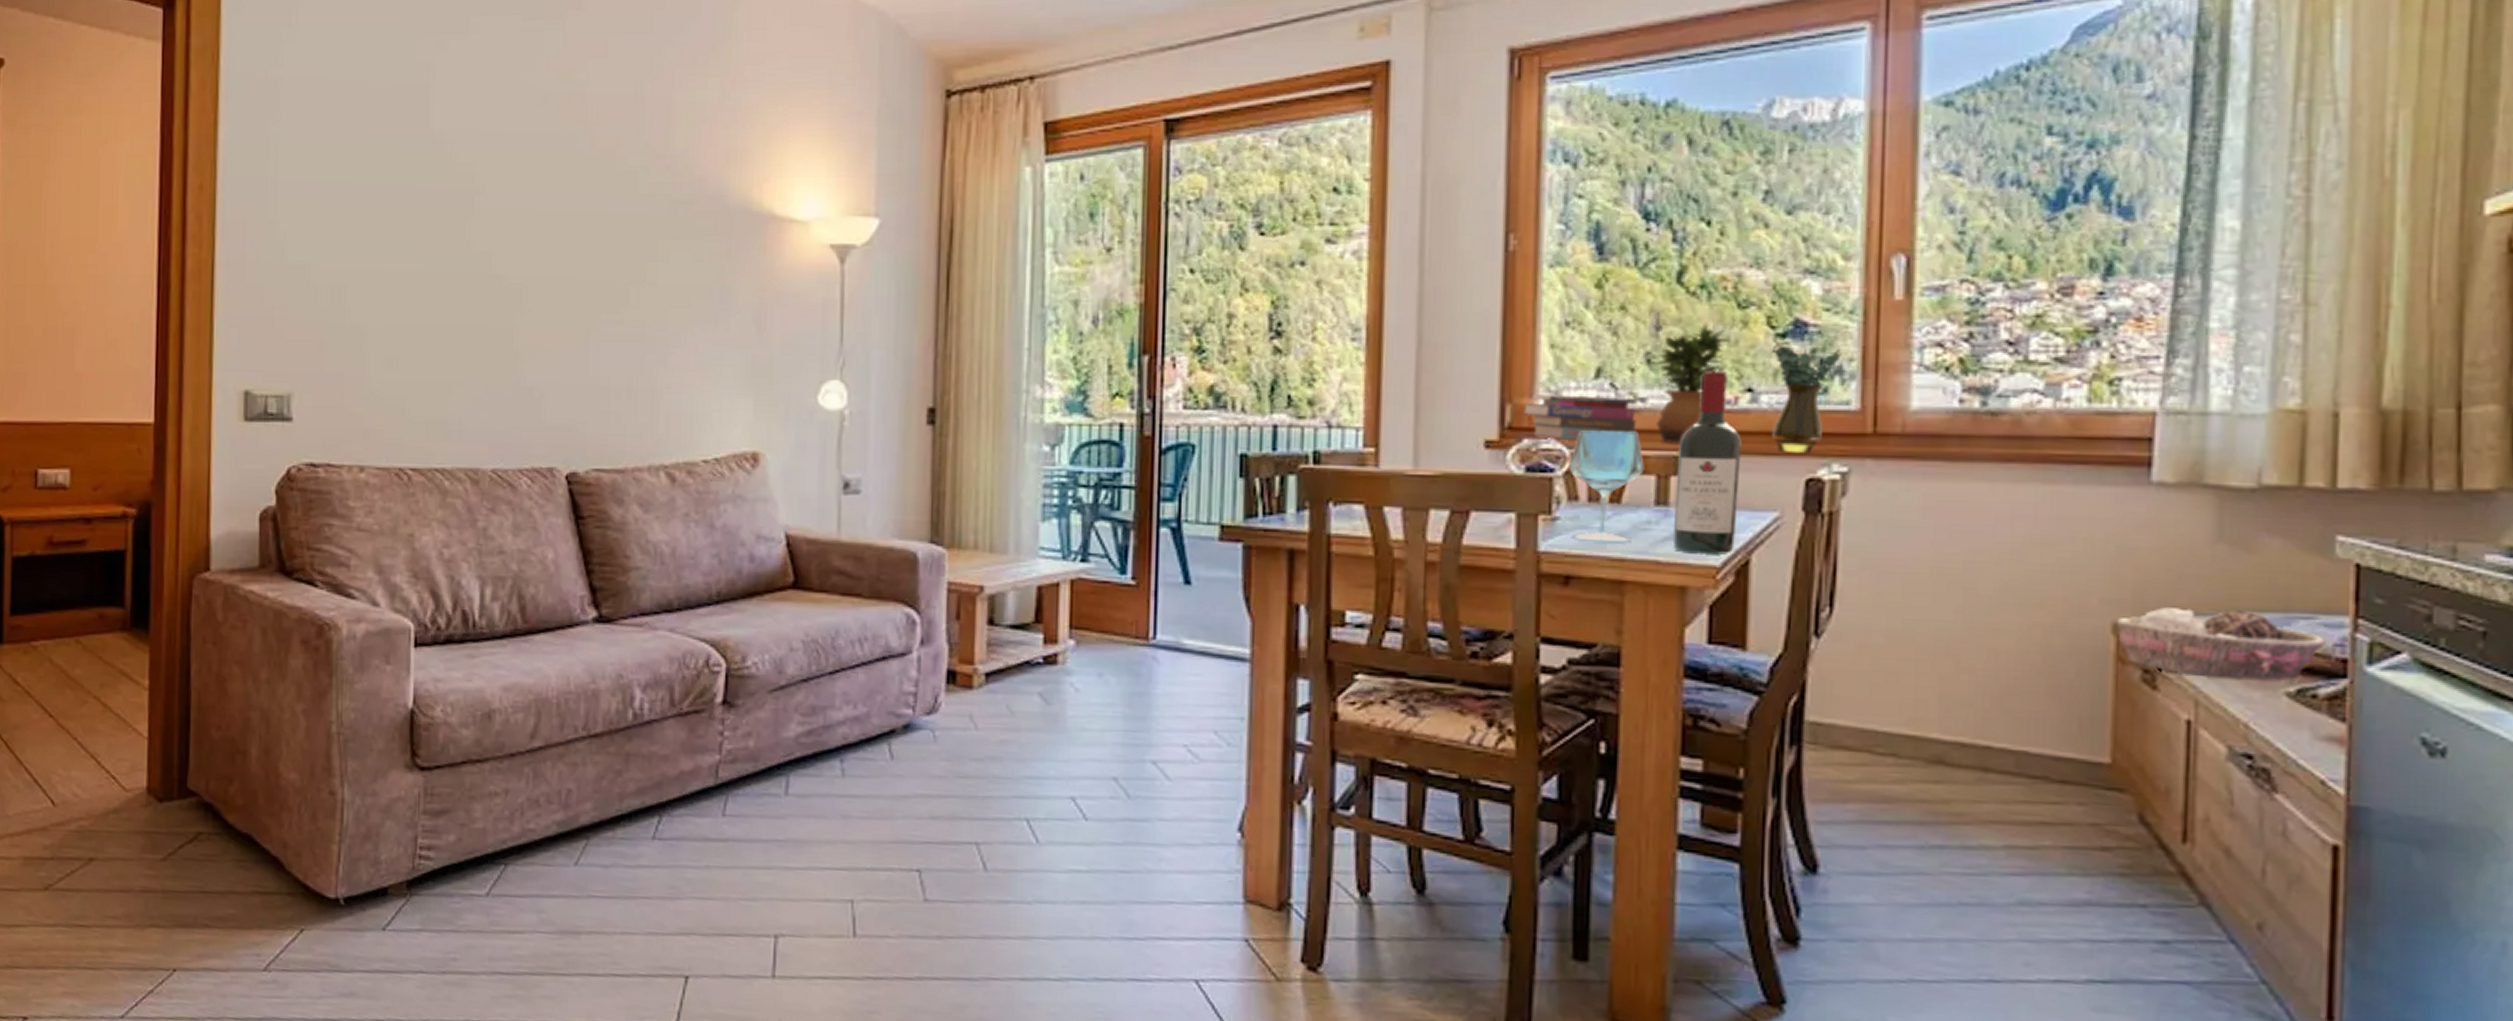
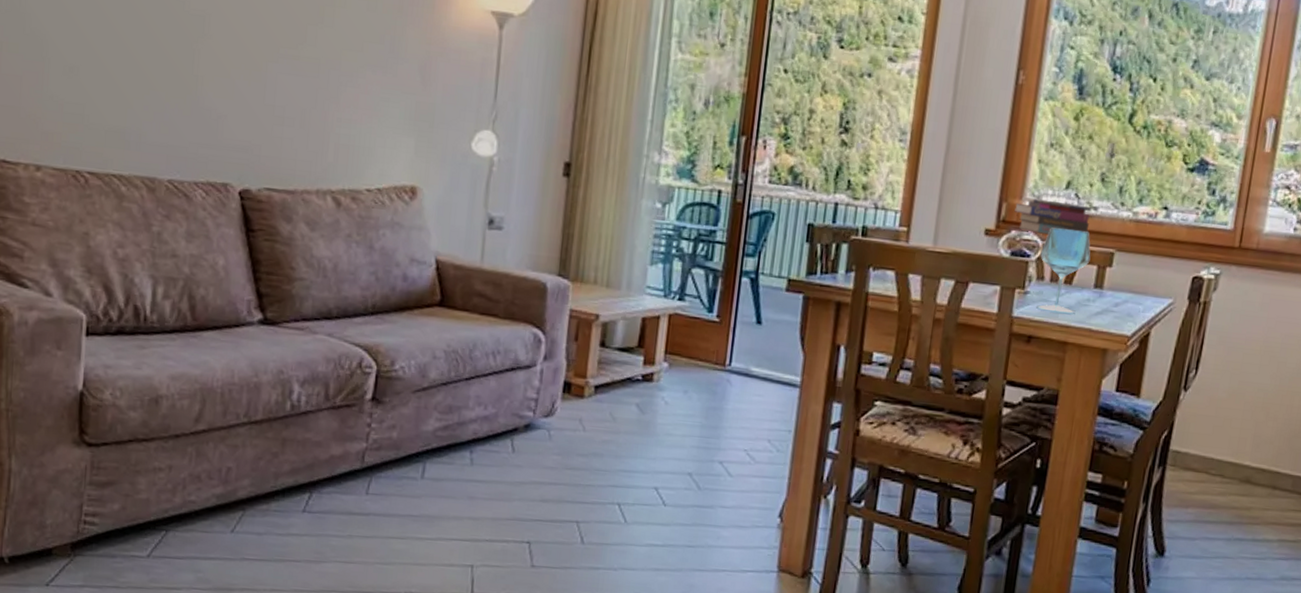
potted plant: present [1656,325,1732,445] -> none [1102,156,1159,245]
wine bottle: present [1672,371,1742,555] -> none [1102,191,1156,328]
vase: present [1771,339,1841,454] -> none [1176,172,1227,259]

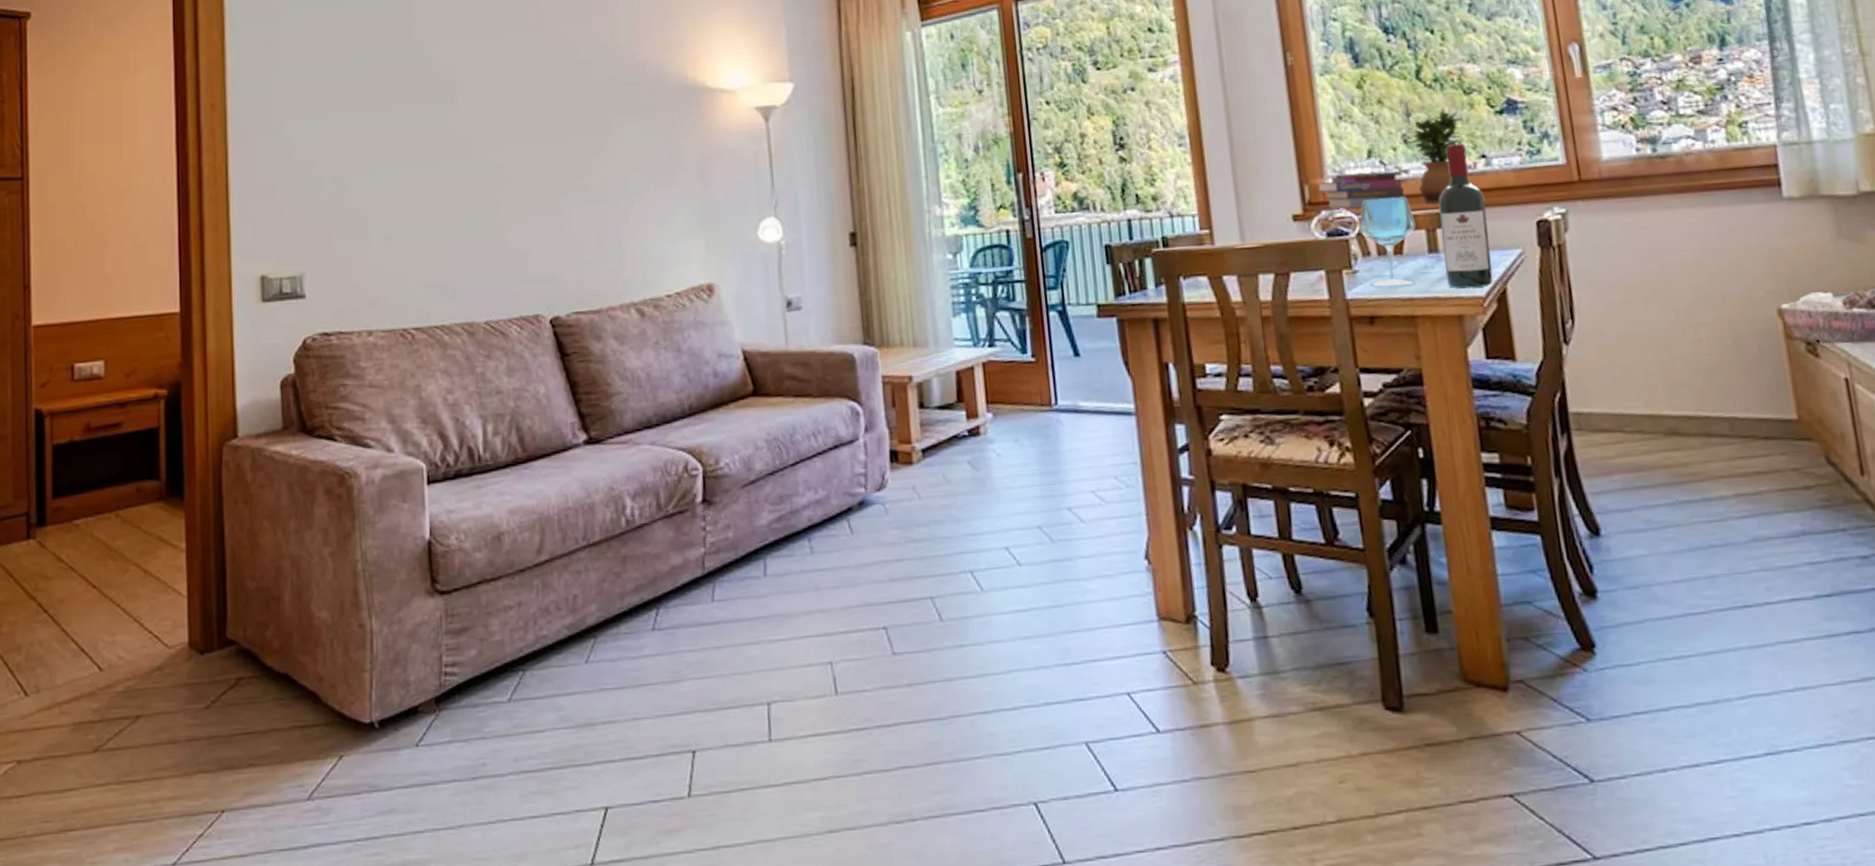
potted plant: none [1102,156,1159,245] -> present [1412,110,1468,205]
wine bottle: none [1102,191,1156,328] -> present [1438,143,1493,289]

